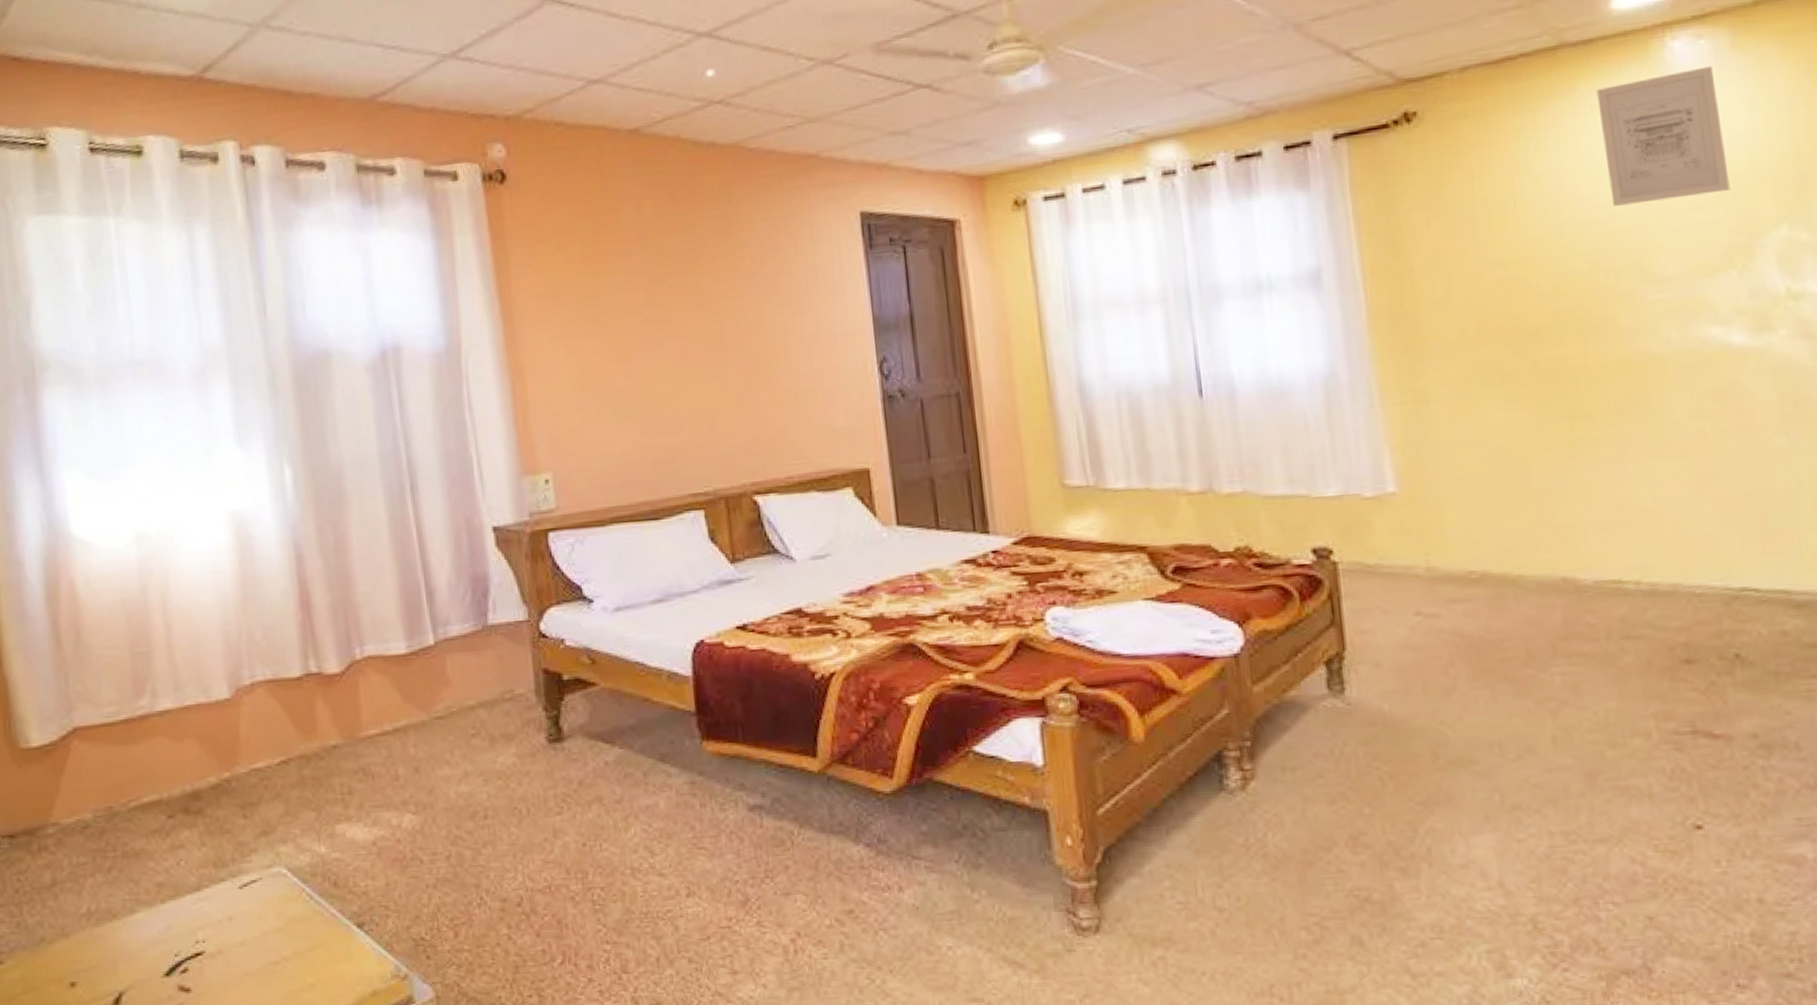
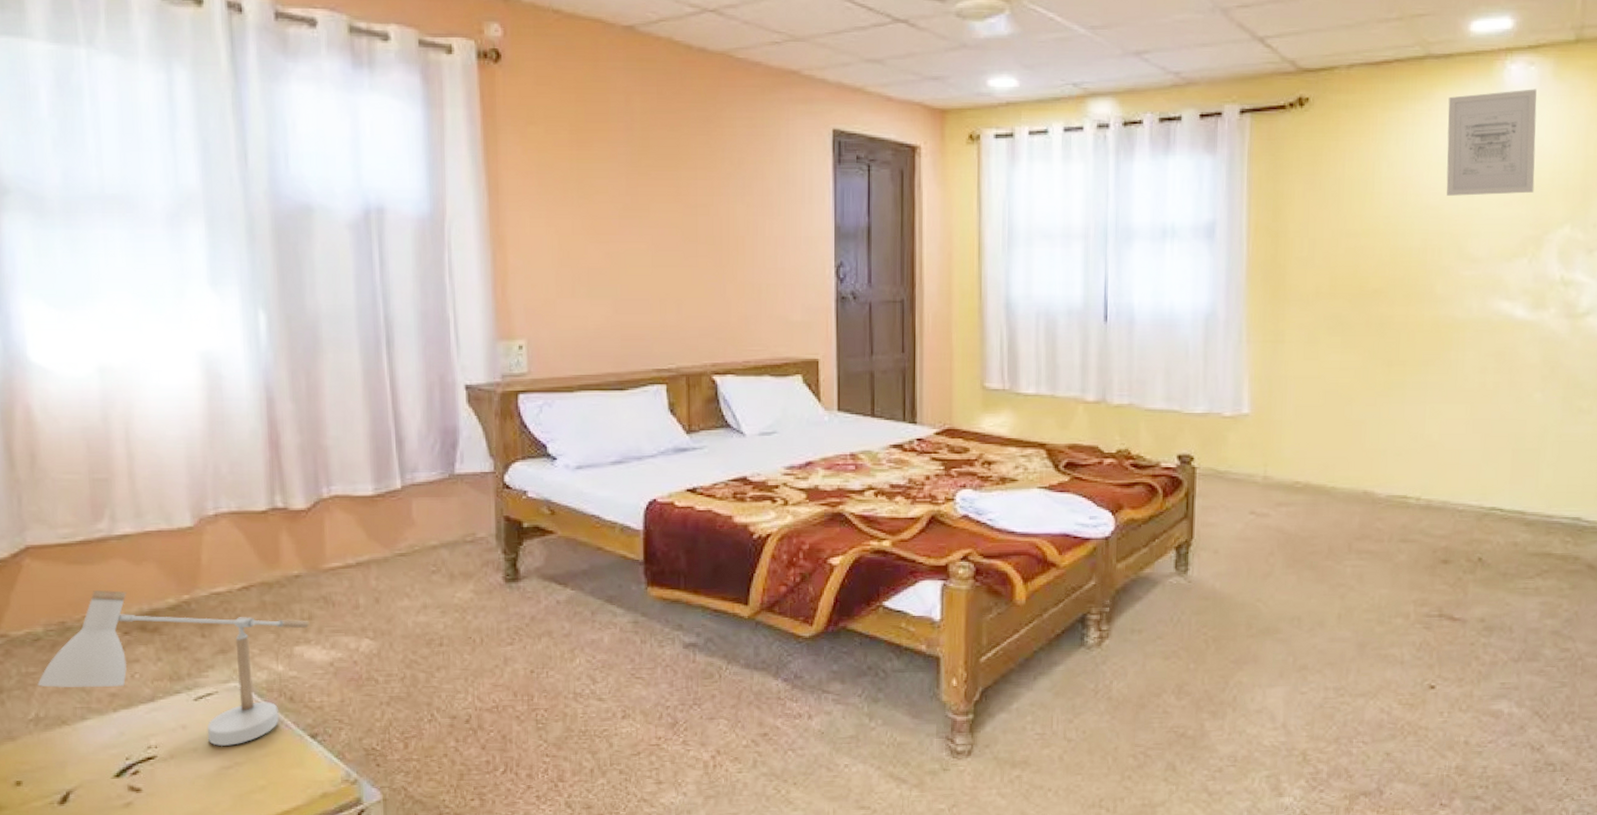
desk lamp: none [88,771,350,940] -> present [37,590,310,747]

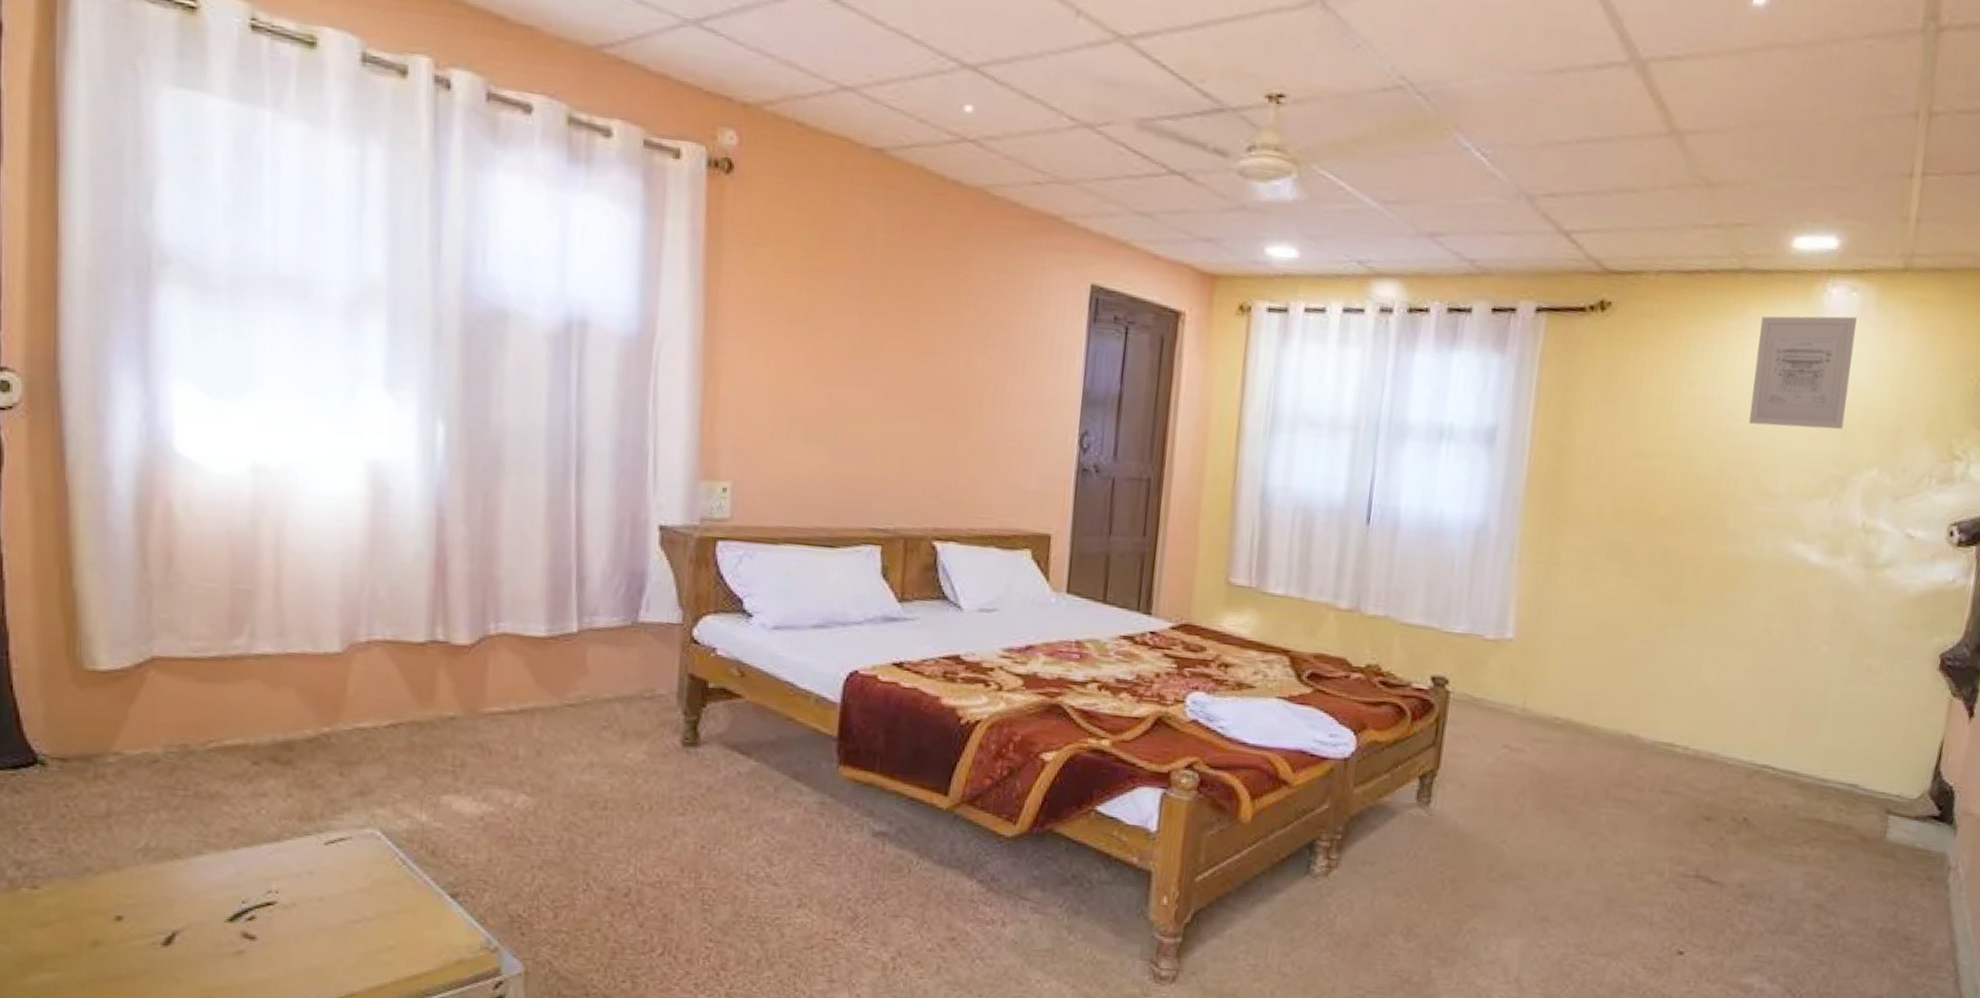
desk lamp: present [37,590,310,747] -> none [151,713,462,899]

